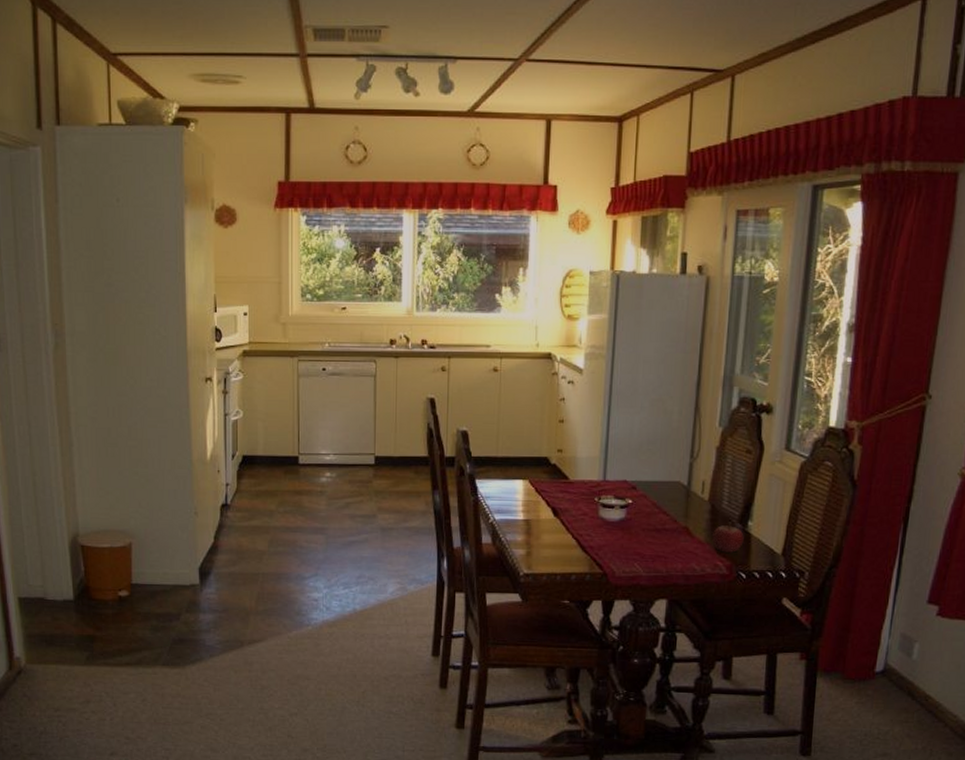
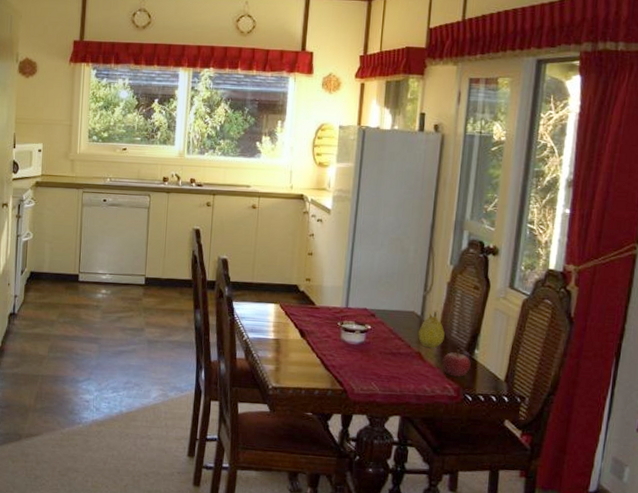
fruit: none [685,482,715,522] -> present [418,313,445,349]

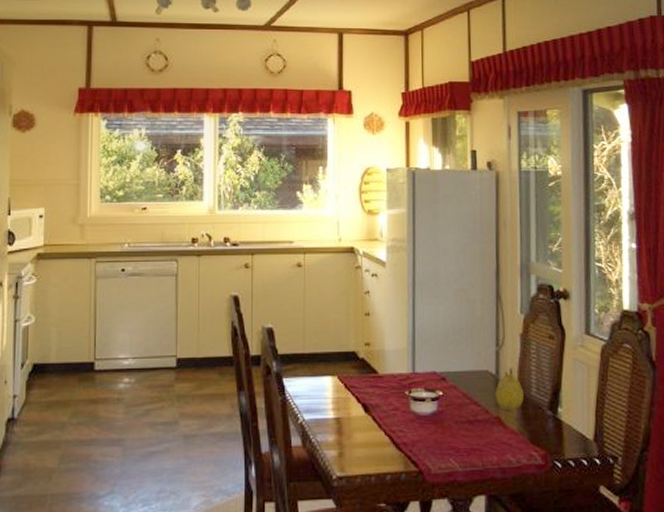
fruit: present [441,349,471,378] -> none [524,409,556,443]

